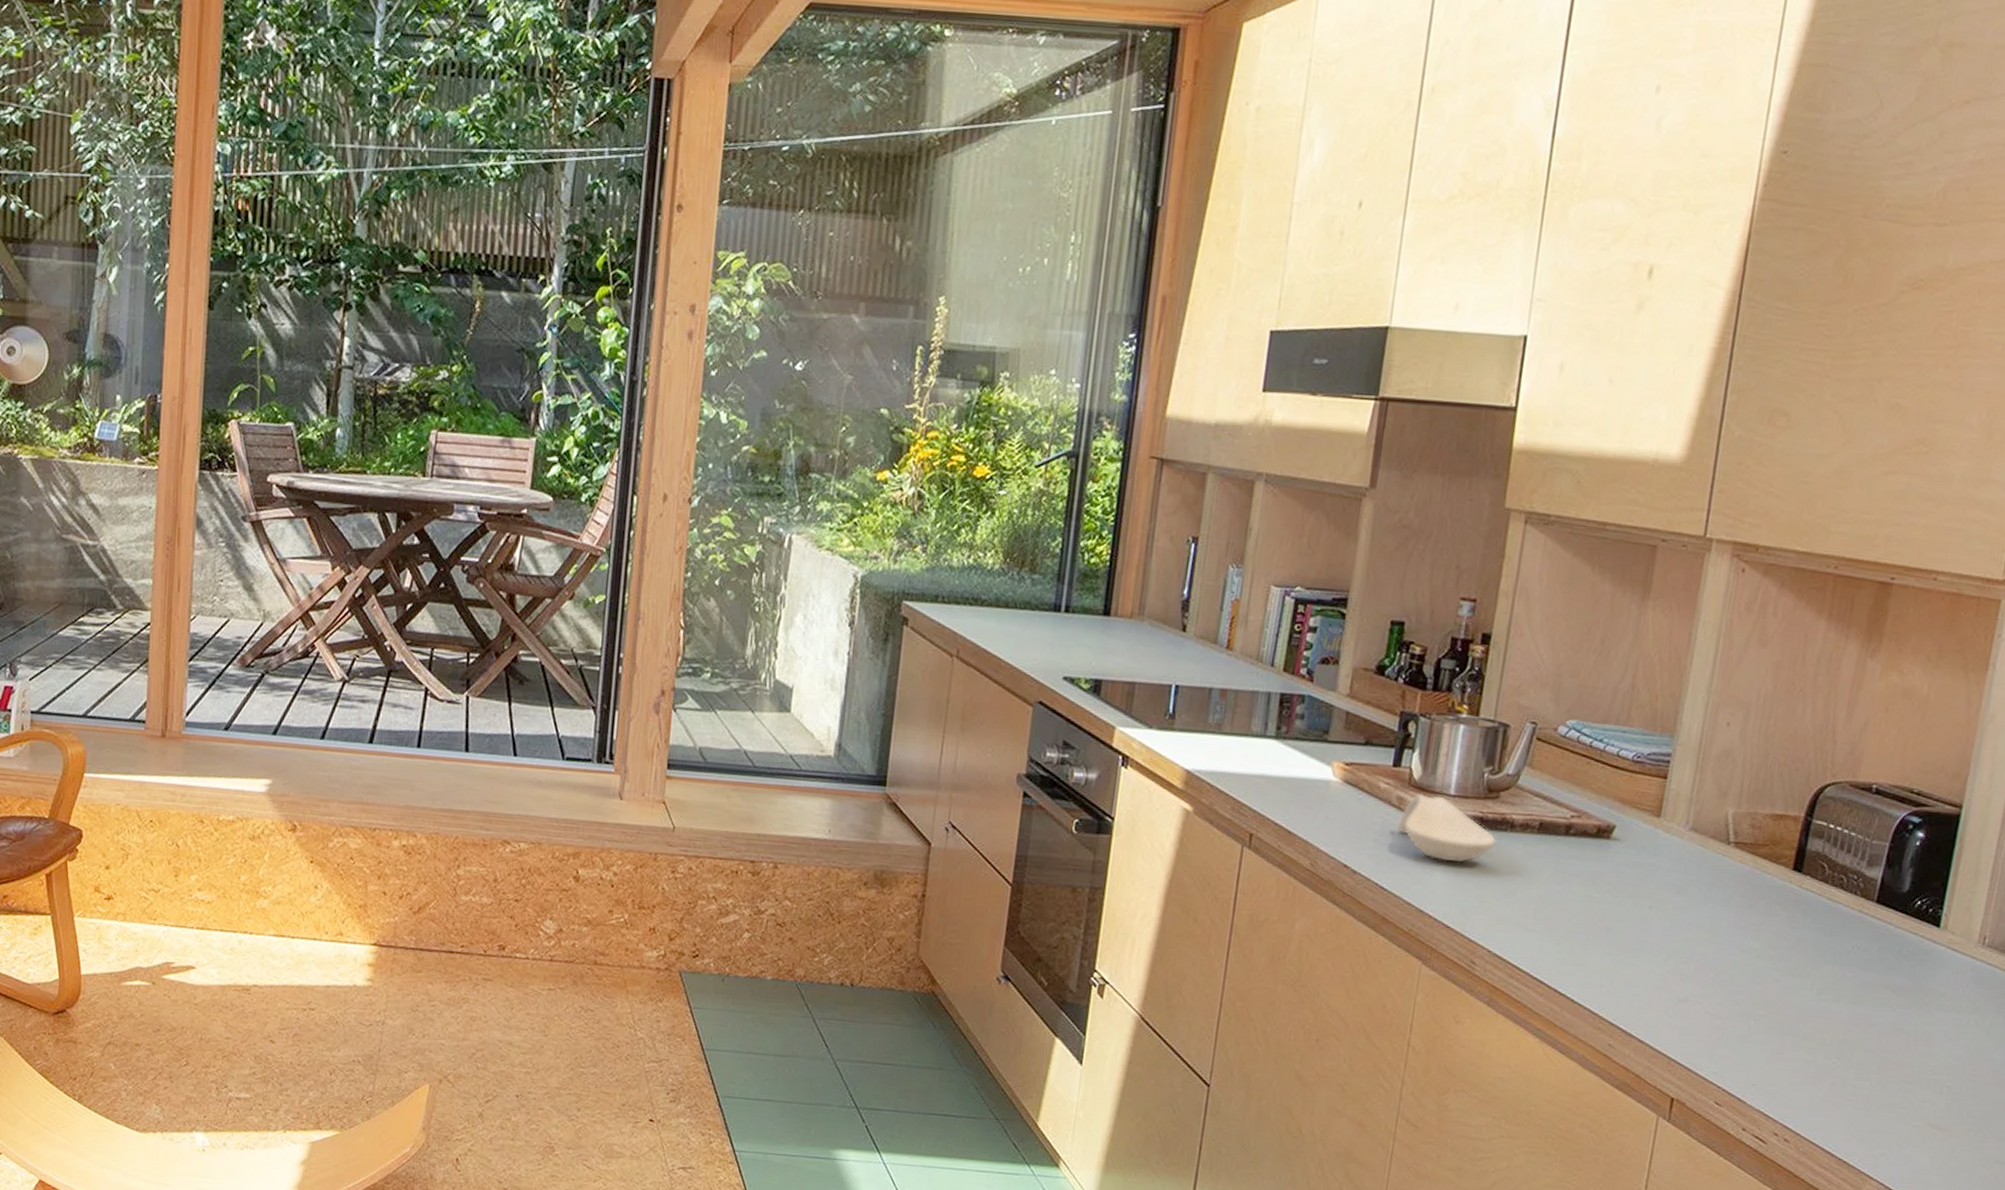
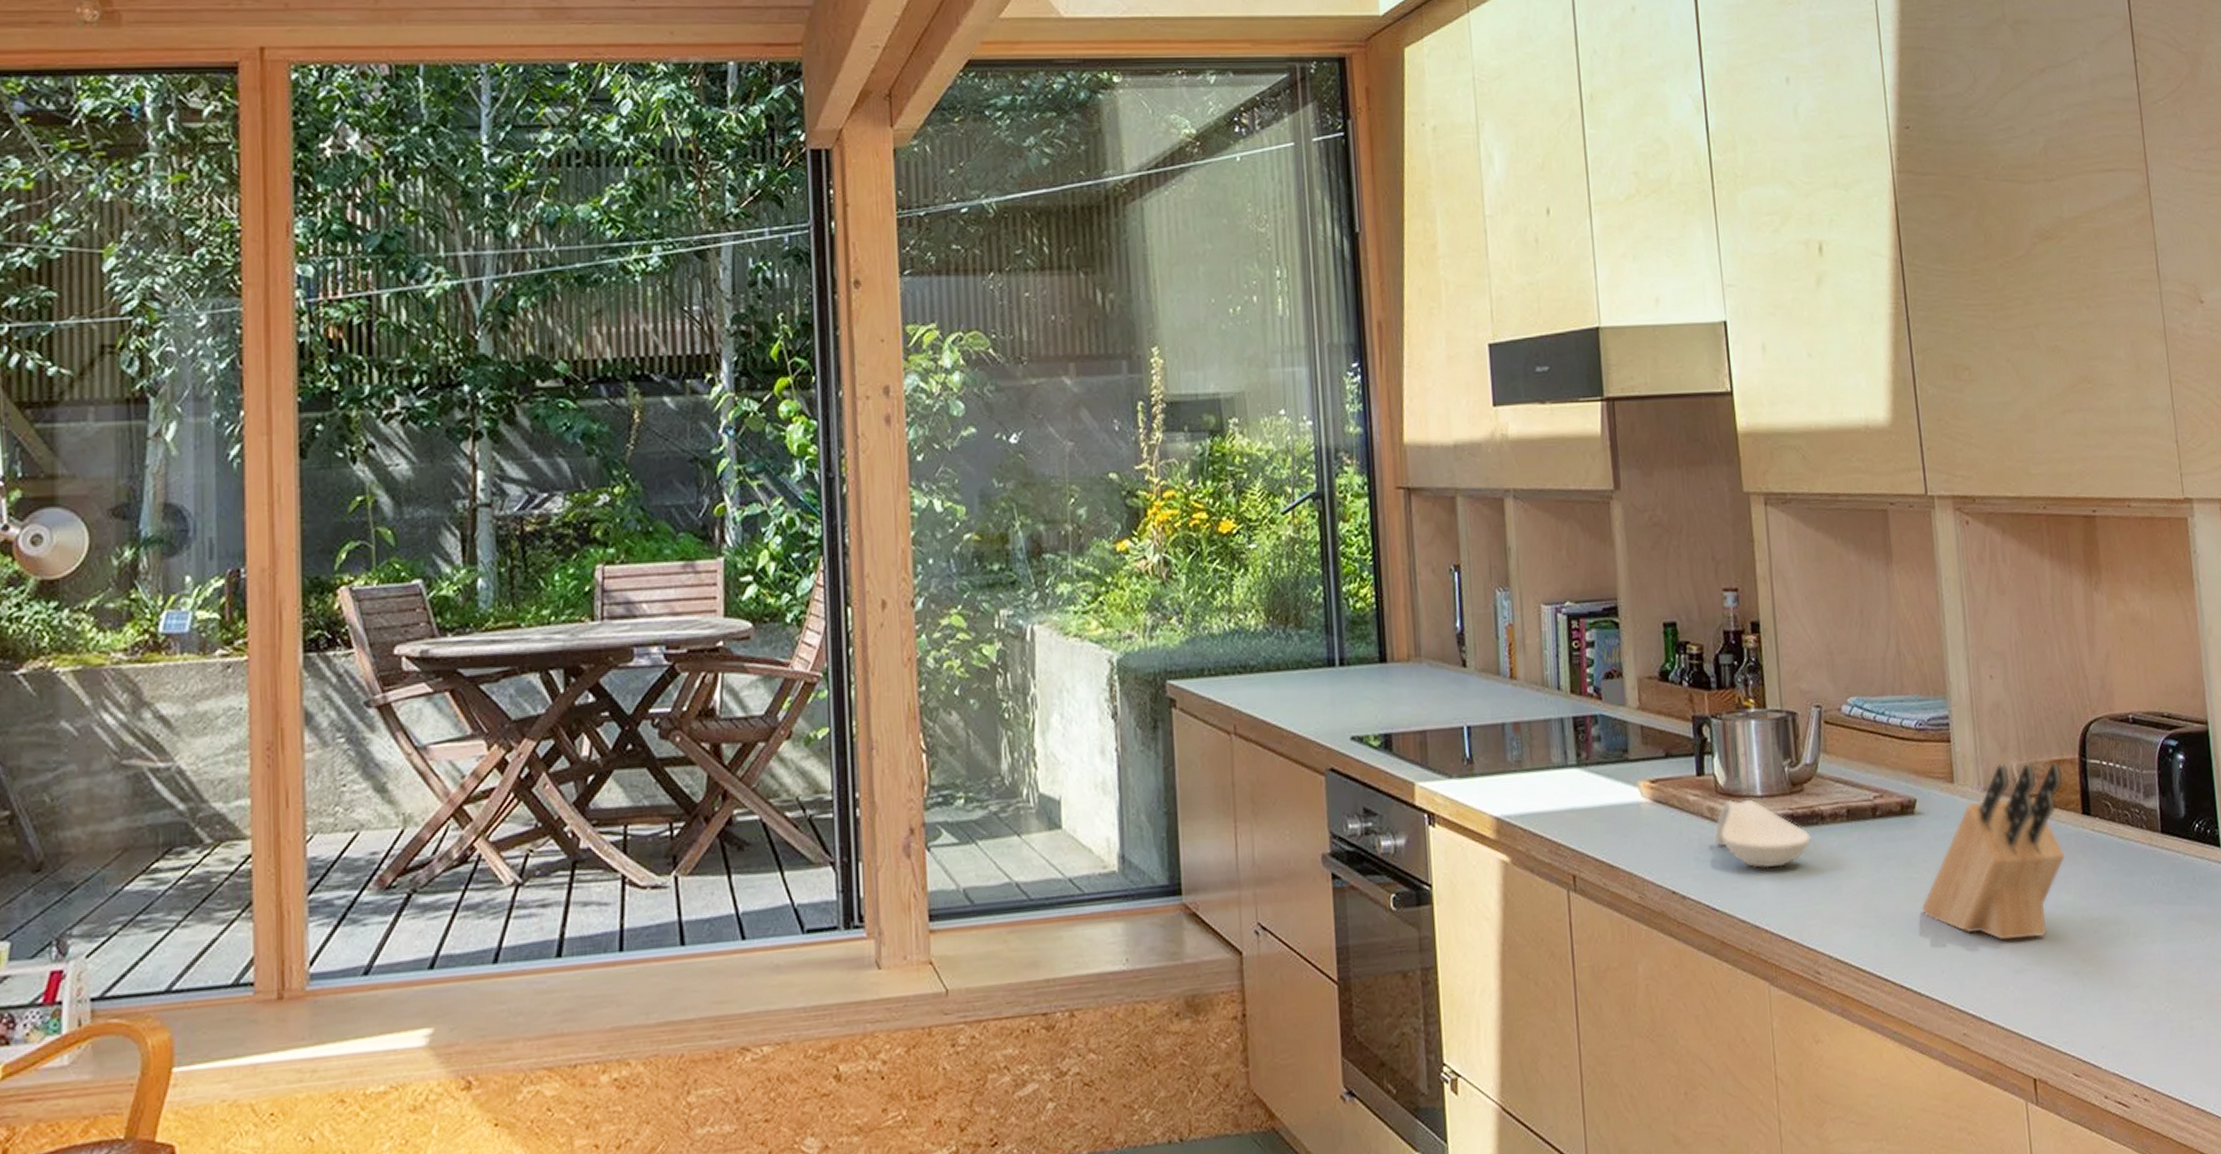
knife block: none [1595,809,1782,974] -> present [1921,764,2066,940]

